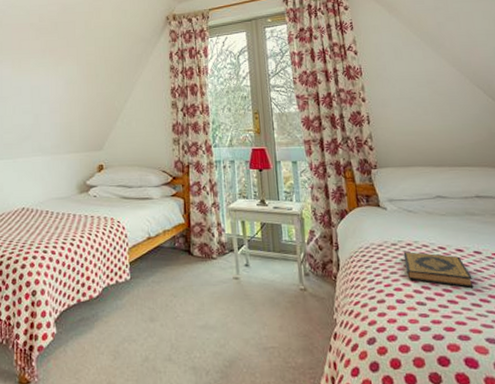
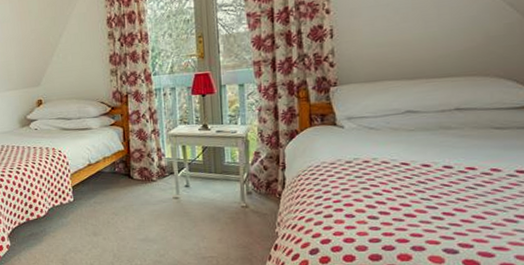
hardback book: present [403,252,474,288] -> none [358,168,437,202]

